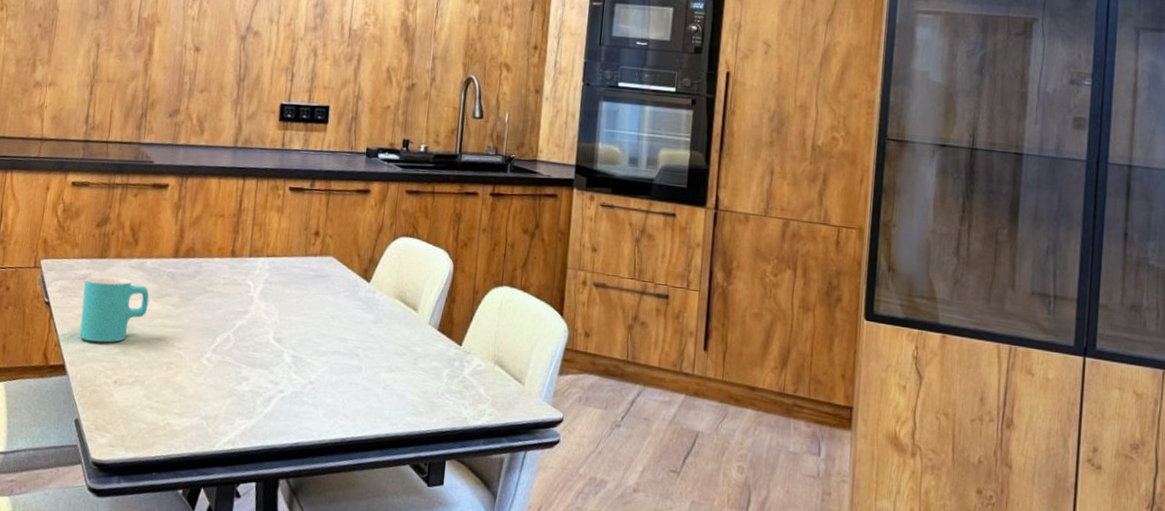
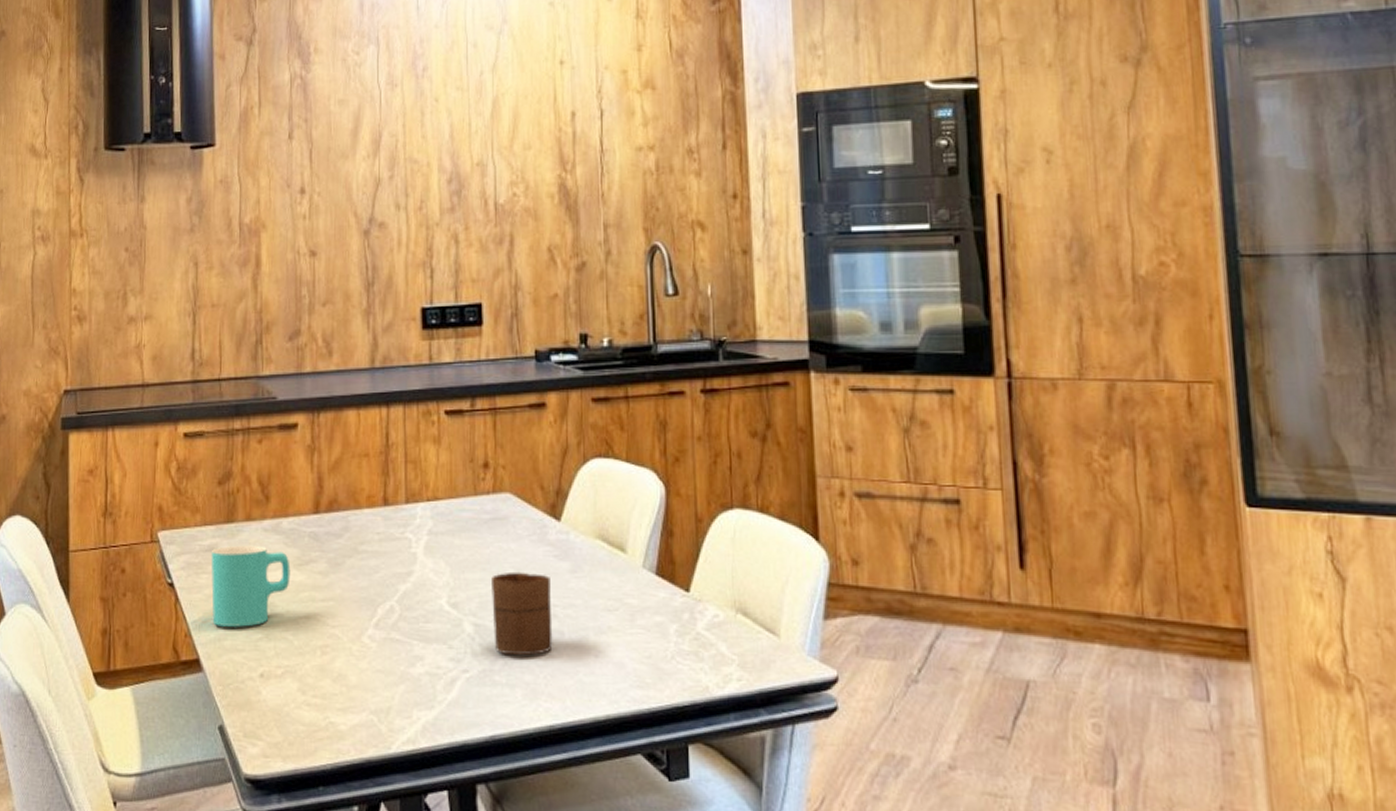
cup: none [307,318,357,384] -> present [492,571,553,656]

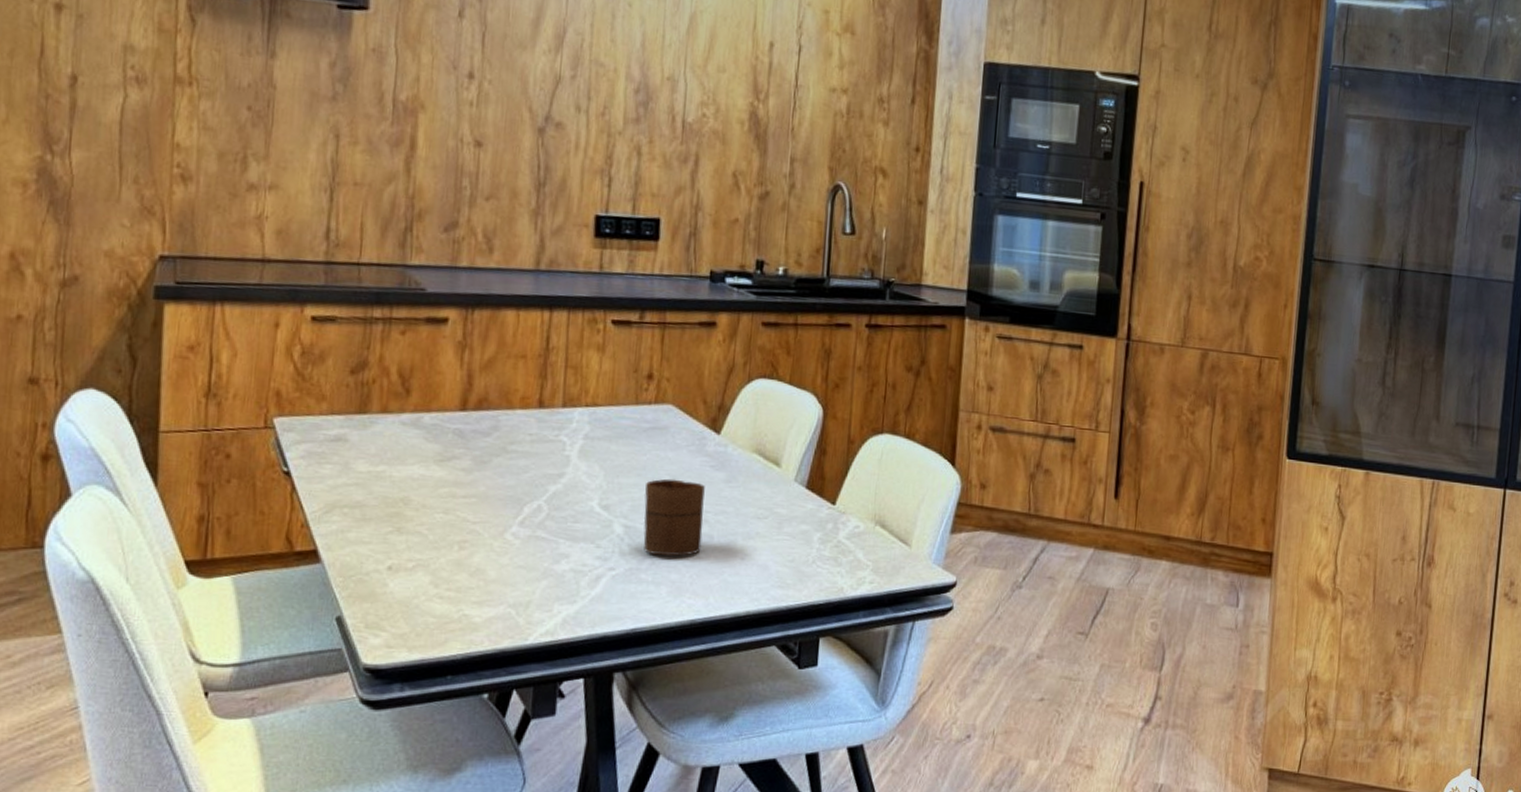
cup: present [211,545,291,627] -> none [335,437,430,520]

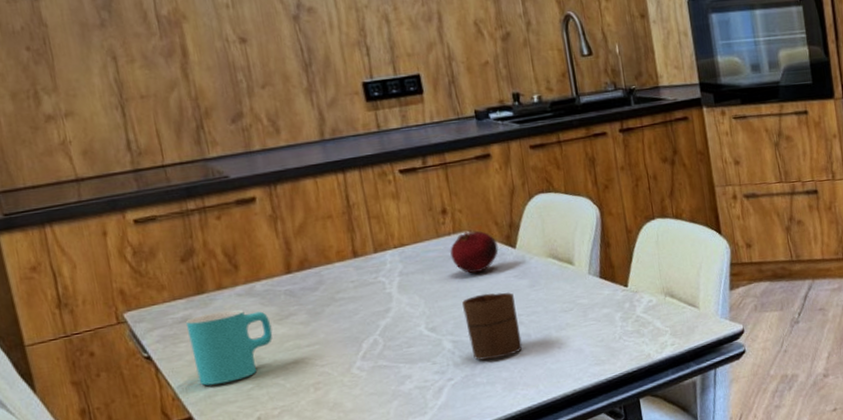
cup: none [335,437,430,520] -> present [185,309,273,386]
fruit: none [646,403,701,454] -> present [450,230,499,274]

